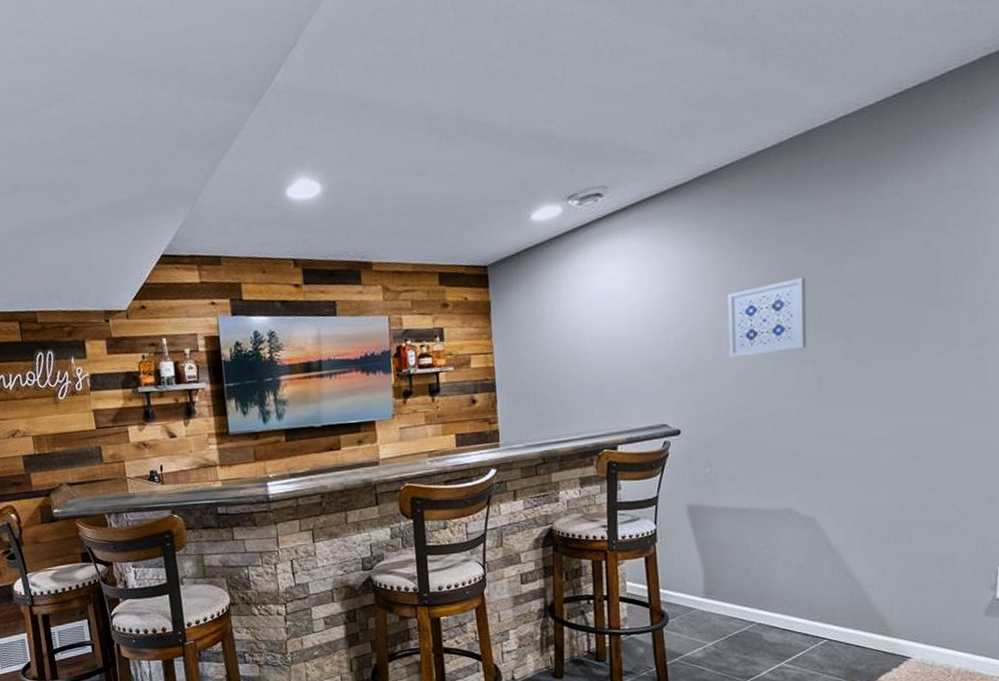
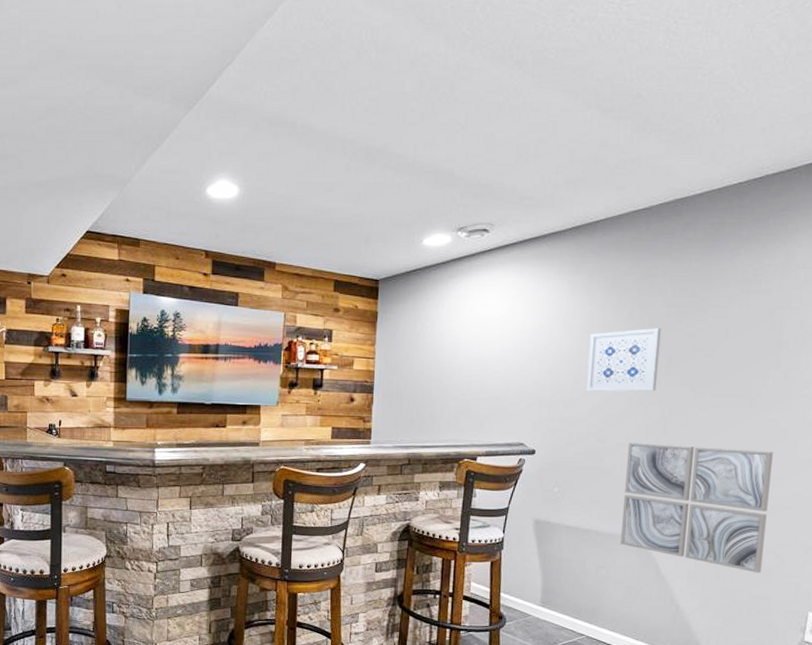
wall art: none [781,397,943,532] -> present [620,443,773,573]

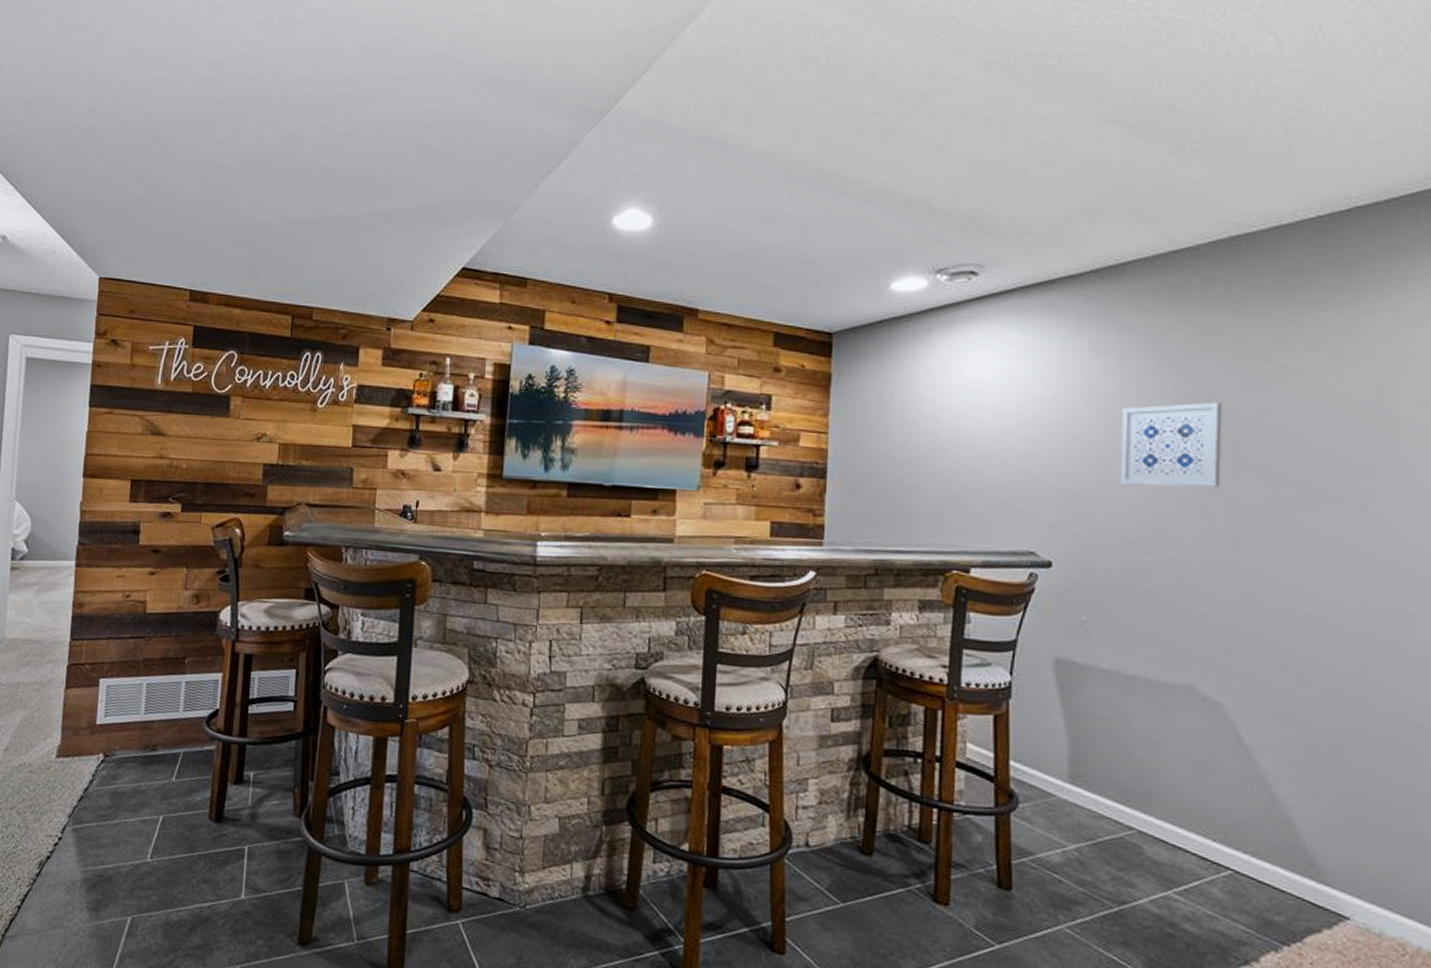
wall art: present [620,443,773,573] -> none [1180,556,1399,752]

